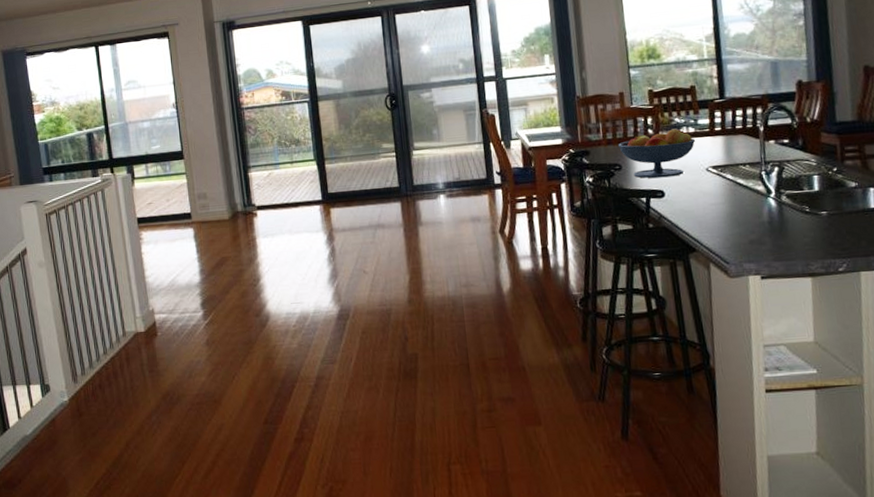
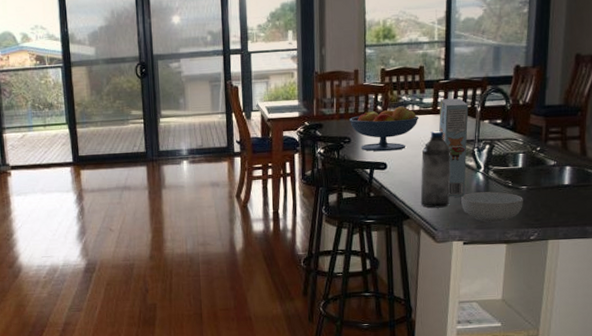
water bottle: none [703,153,740,239] -> present [420,130,451,208]
cereal box: none [717,118,757,226] -> present [439,98,469,197]
cereal bowl: none [753,218,826,254] -> present [461,191,523,223]

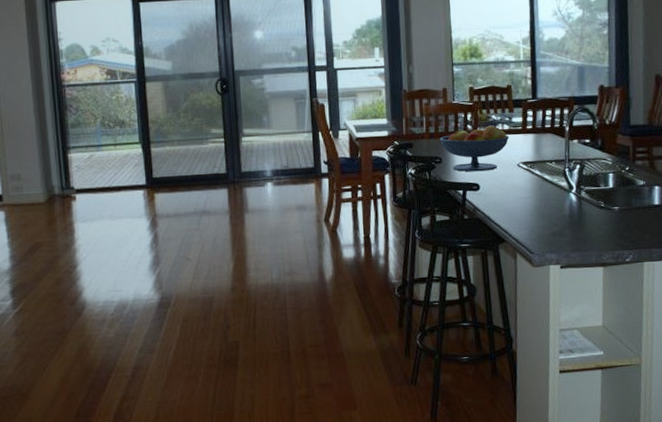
water bottle: present [420,130,451,208] -> none [514,150,545,231]
cereal box: present [439,98,469,197] -> none [529,117,559,219]
cereal bowl: present [461,191,523,223] -> none [555,212,617,245]

